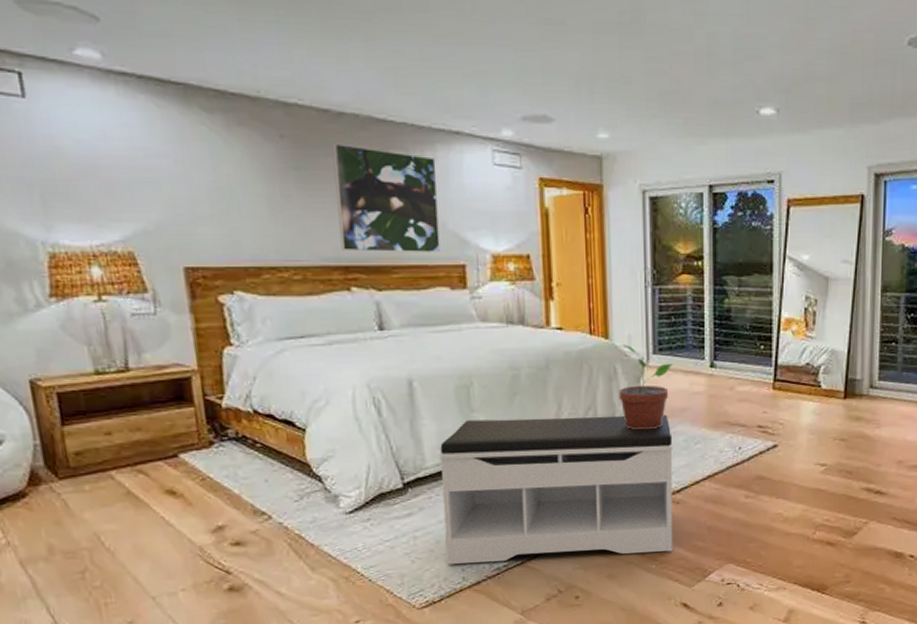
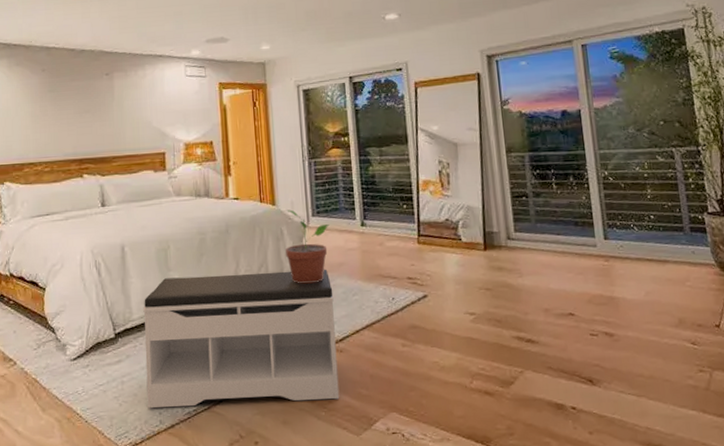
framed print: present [332,143,440,254] -> none [75,71,147,147]

